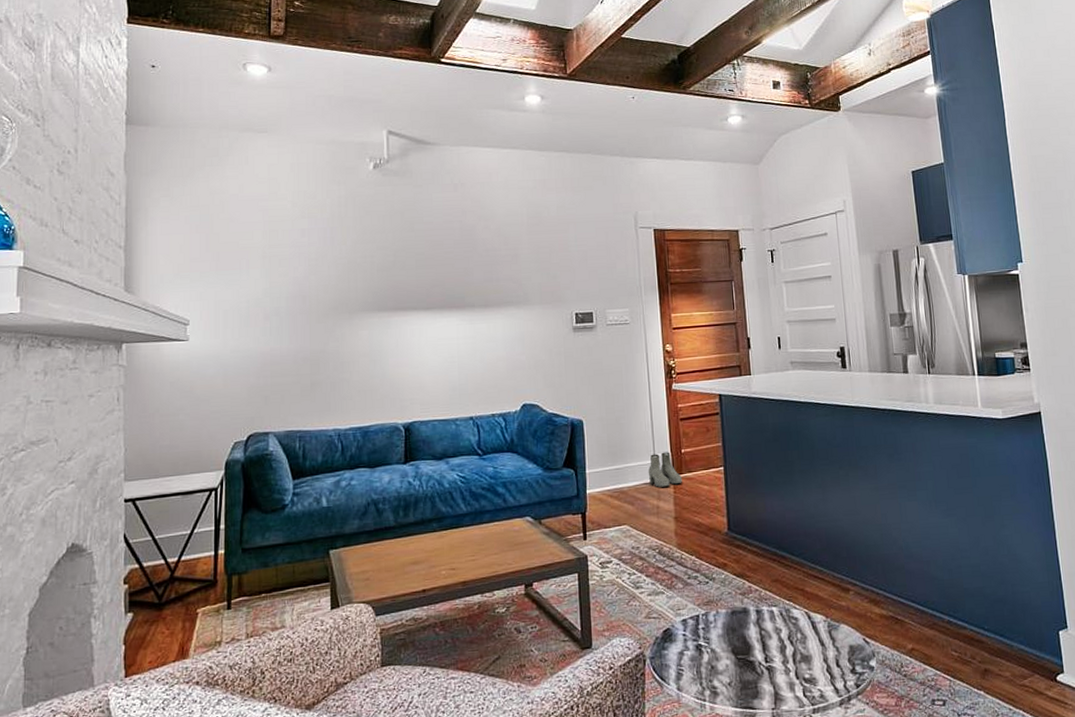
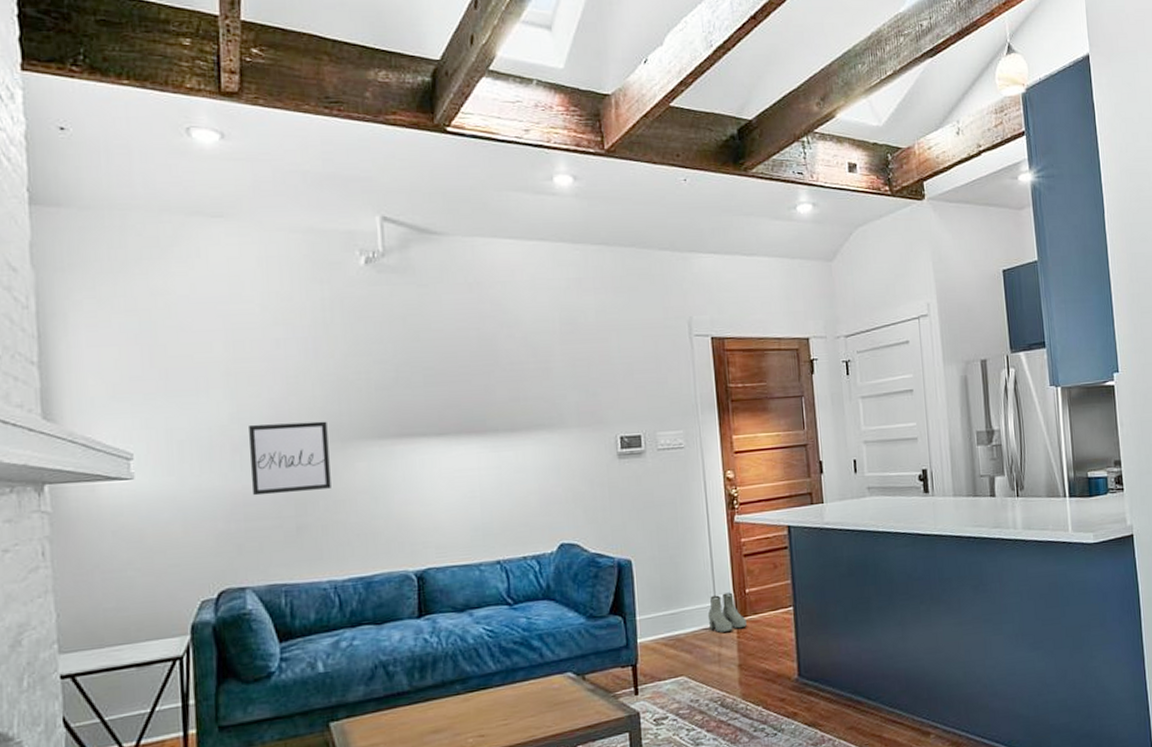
wall art: none [278,296,339,357] -> present [249,421,331,496]

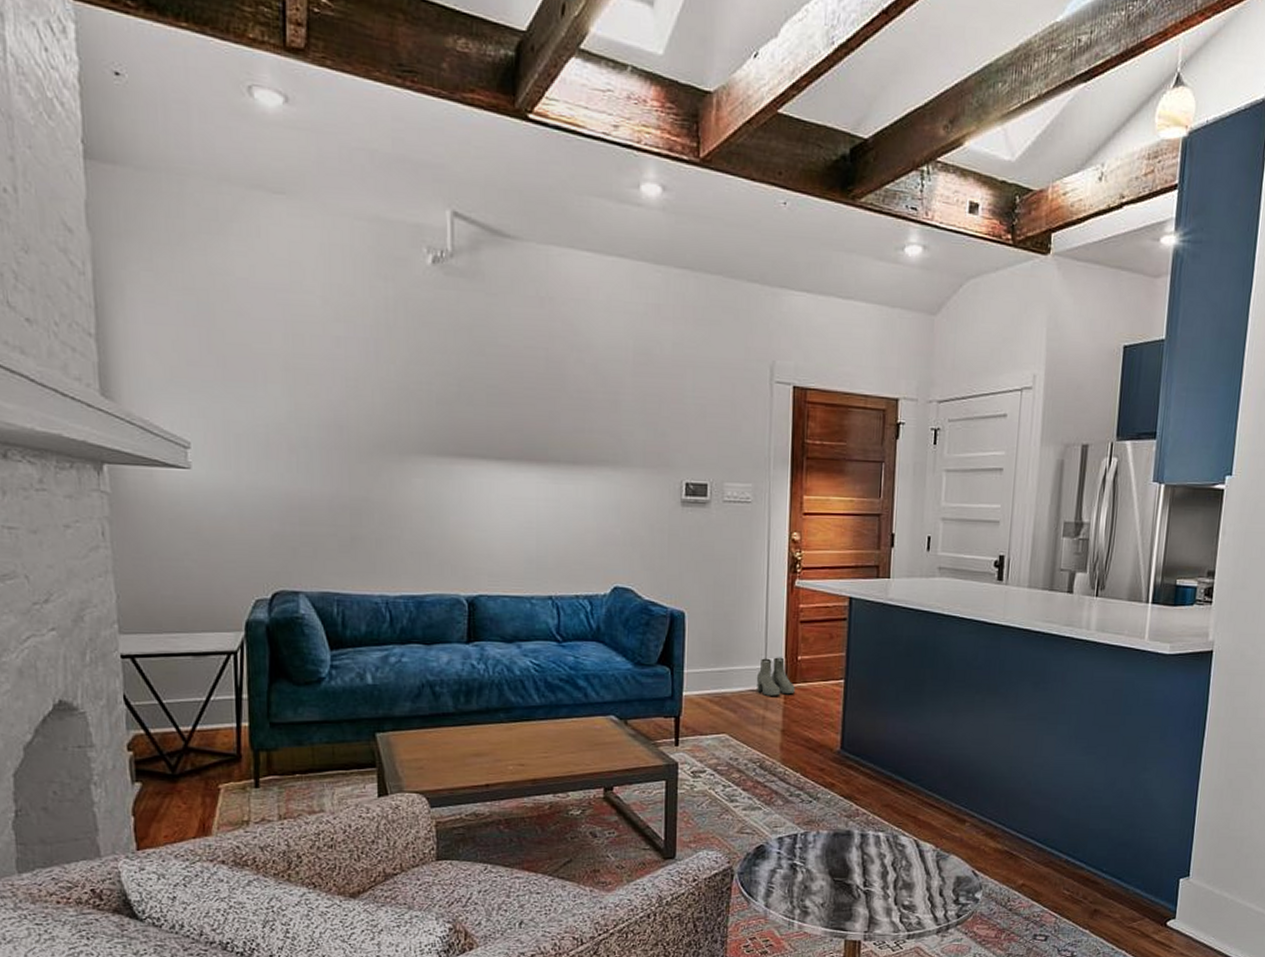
wall art: present [249,421,331,496] -> none [306,425,387,502]

